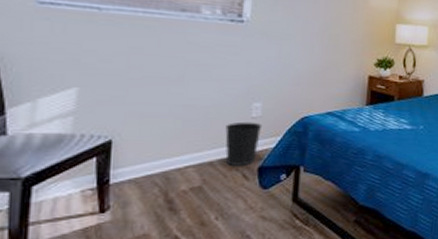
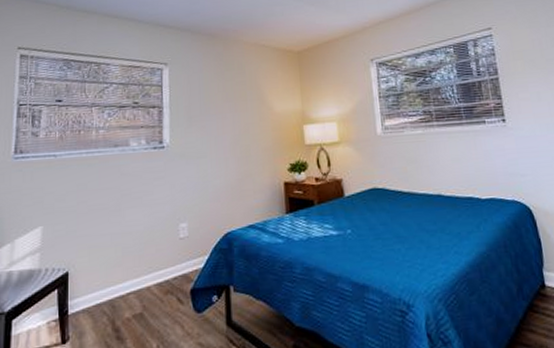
wastebasket: present [225,121,263,166] -> none [158,243,190,290]

